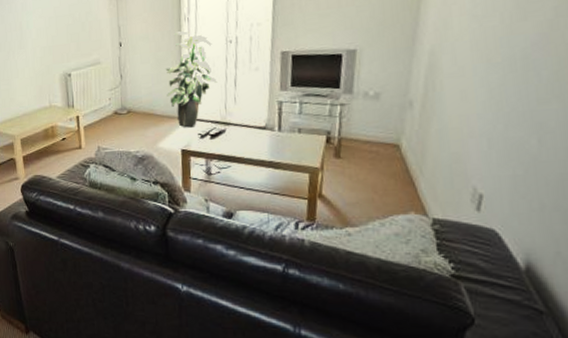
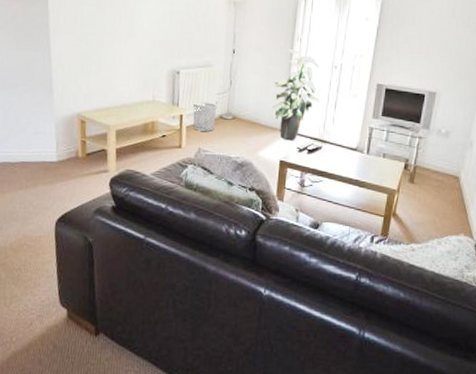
waste bin: none [88,100,111,130] -> present [193,102,216,131]

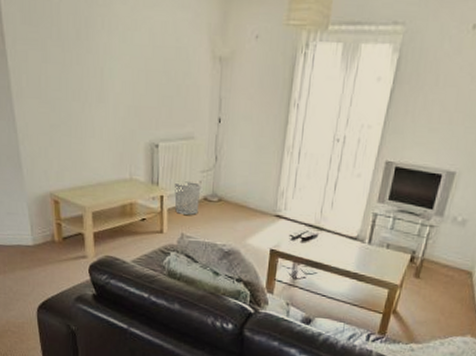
indoor plant: present [272,49,320,141] -> none [263,118,319,228]

